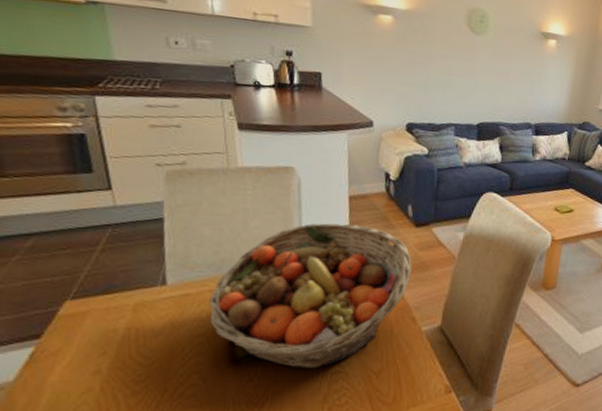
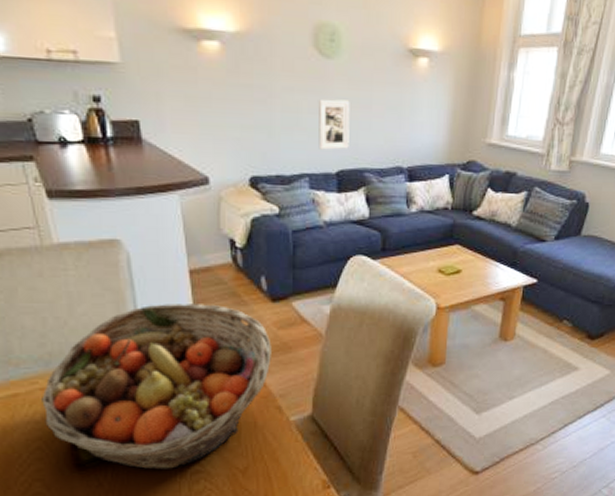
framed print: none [464,66,492,107] -> present [318,99,350,150]

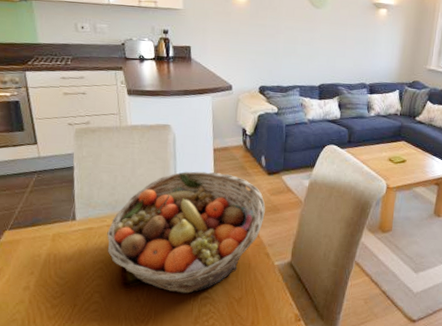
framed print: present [318,99,350,150] -> none [307,35,331,70]

